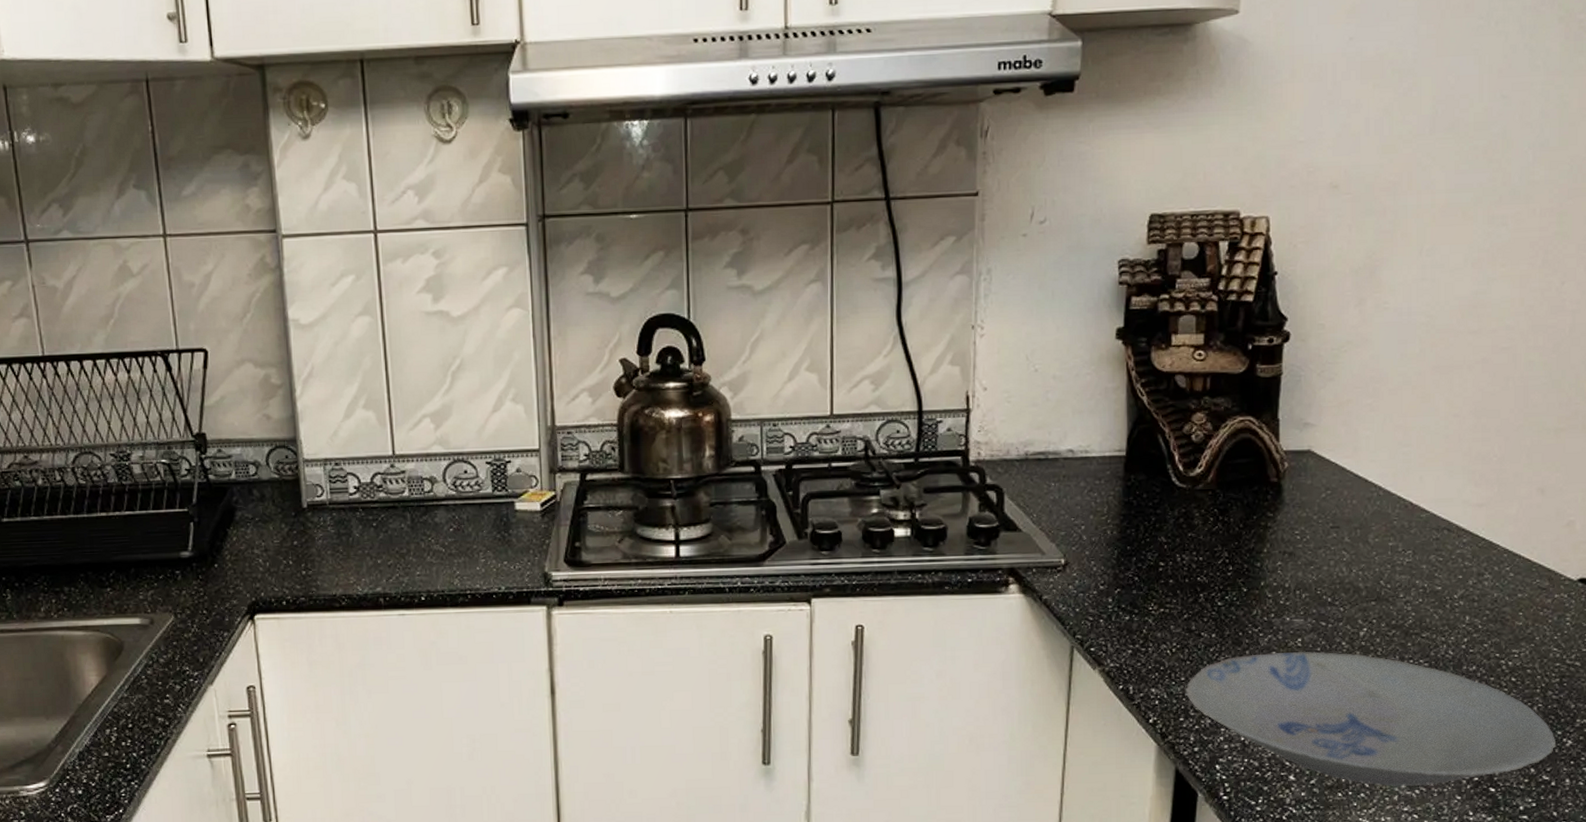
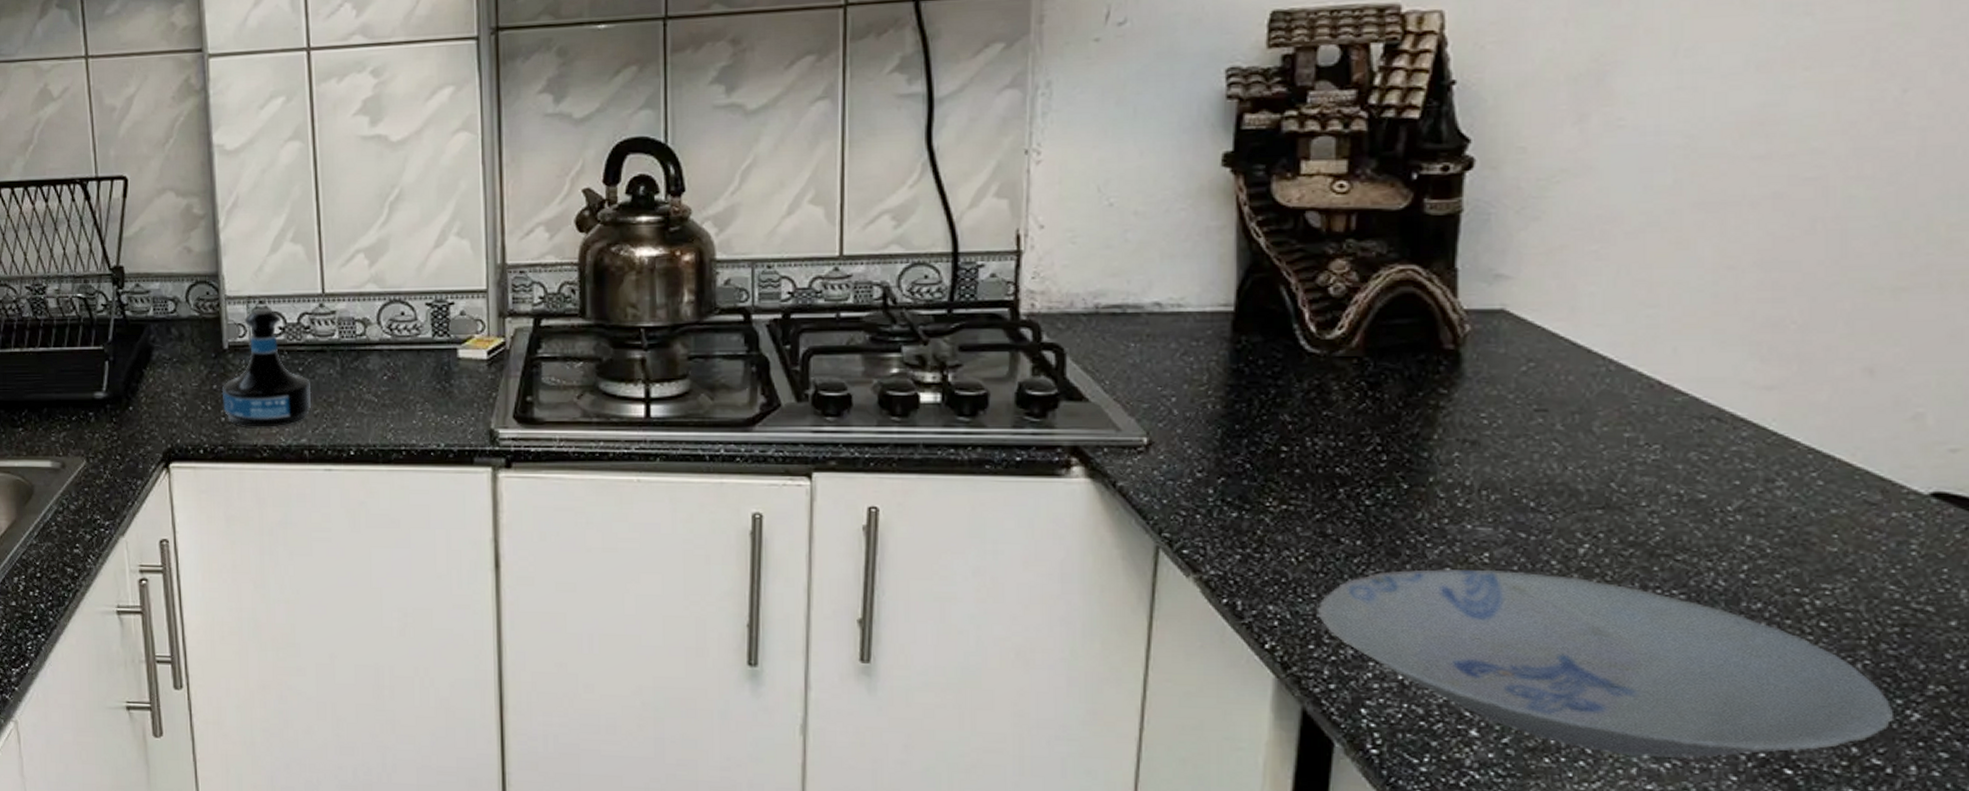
tequila bottle: none [302,470,385,579] -> present [221,308,312,427]

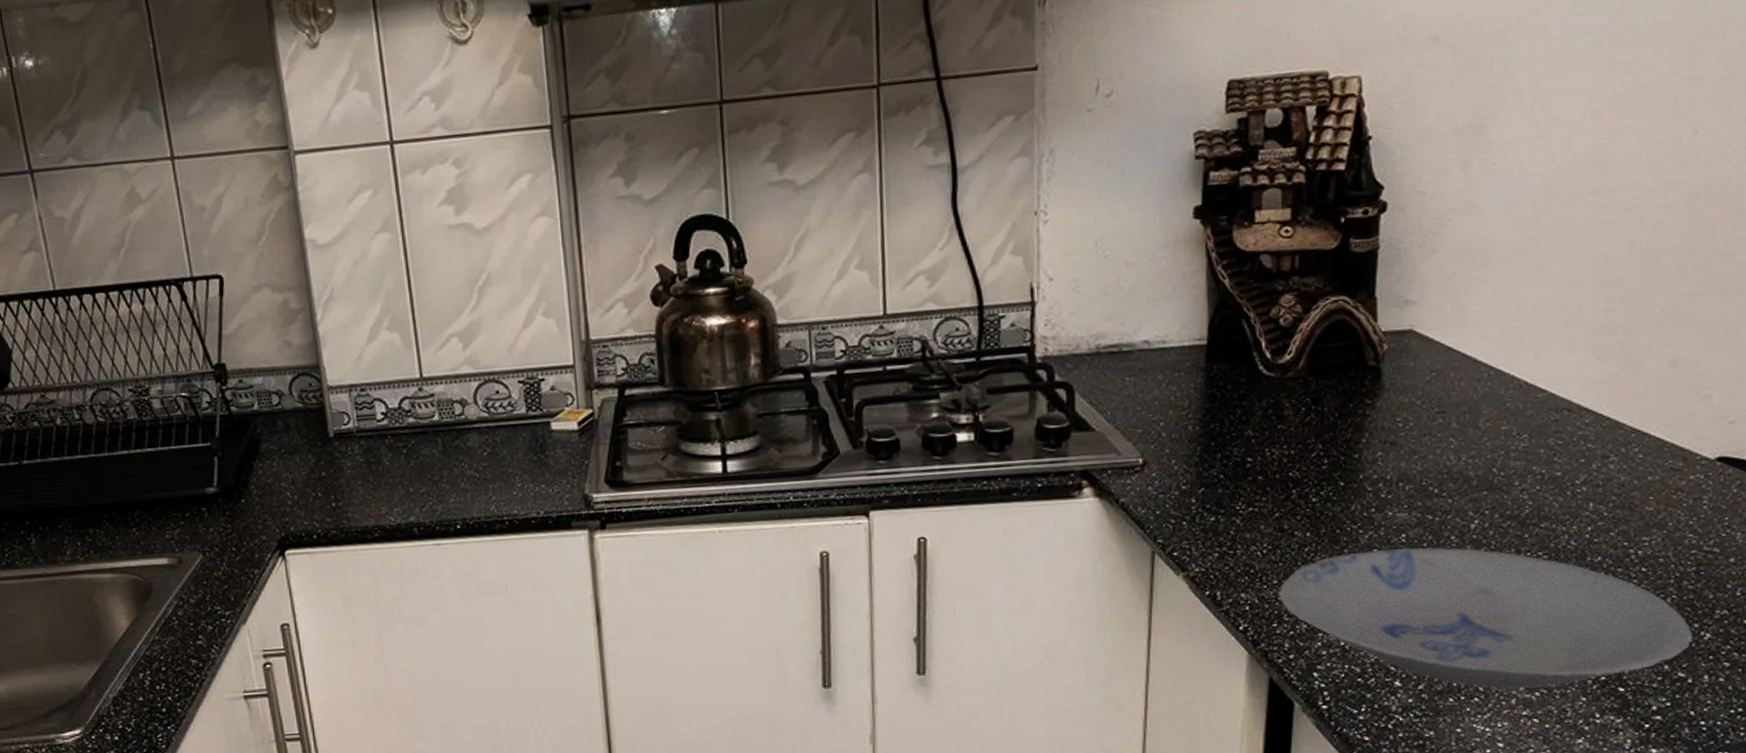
tequila bottle: present [221,308,312,427] -> none [330,395,417,510]

